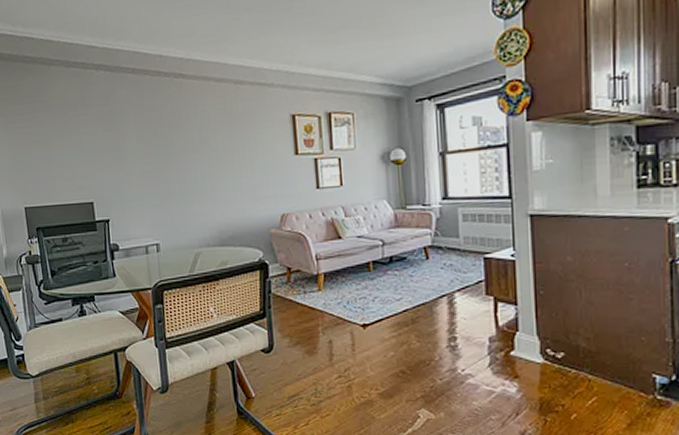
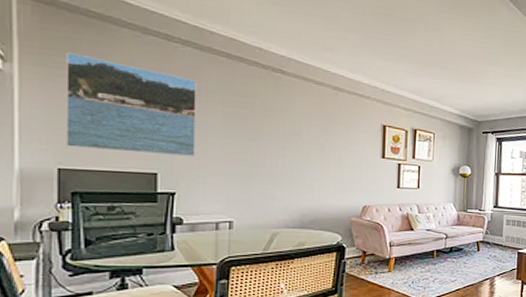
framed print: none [16,99,120,187] -> present [66,52,197,158]

